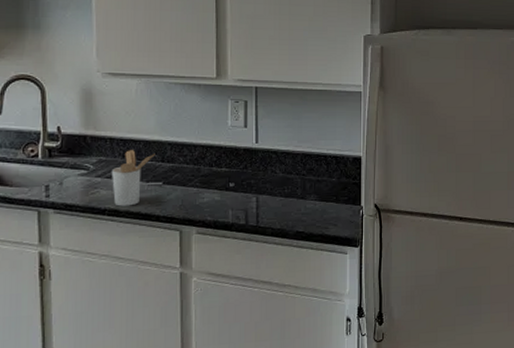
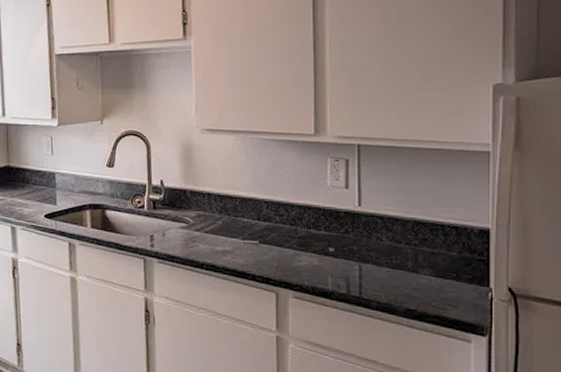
utensil holder: present [112,150,155,207] -> none [210,206,251,263]

